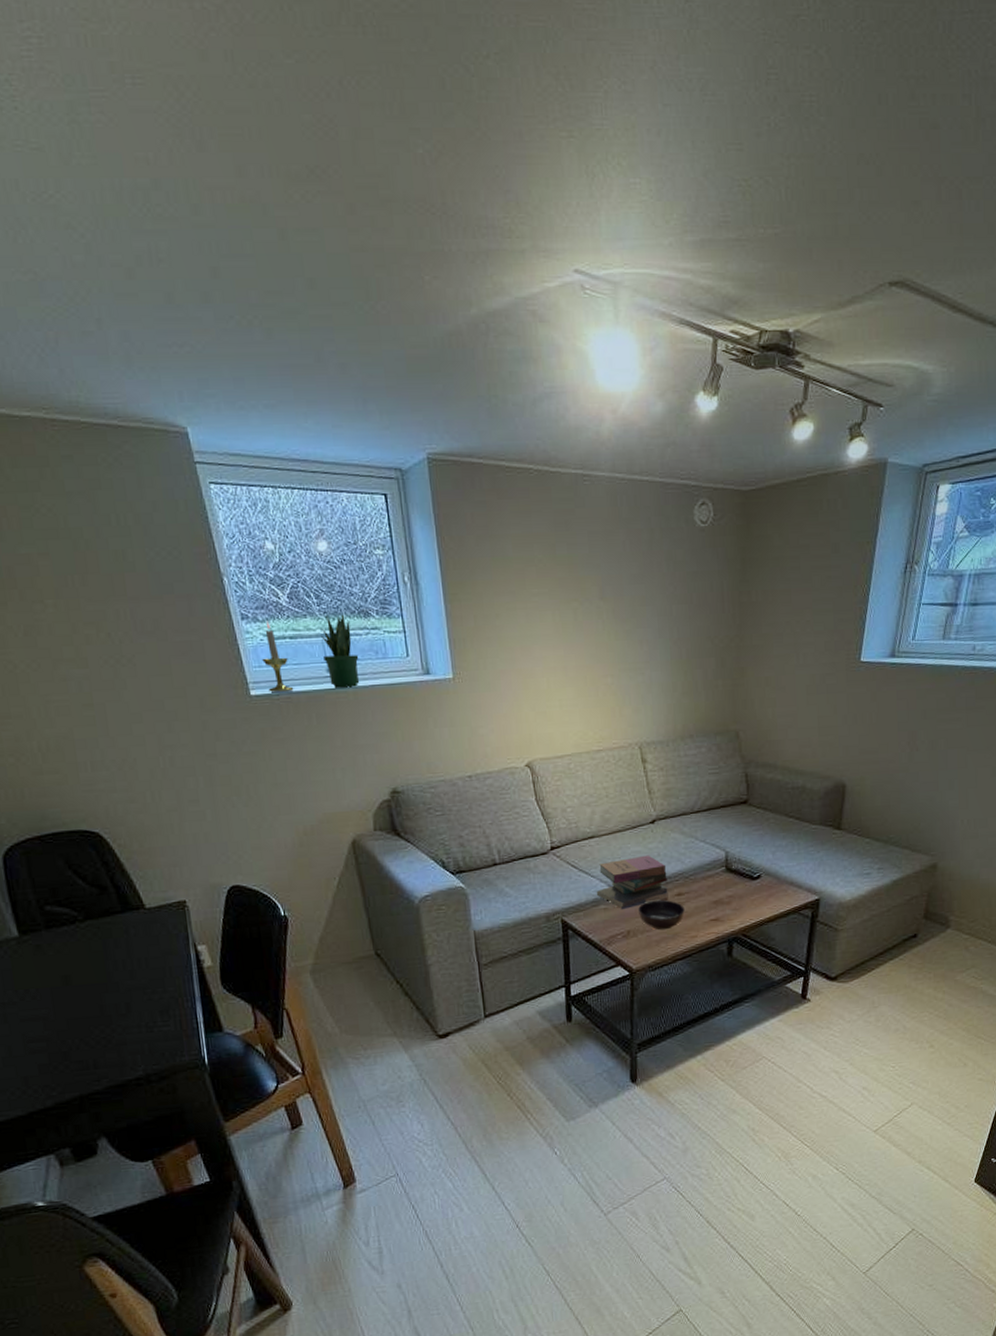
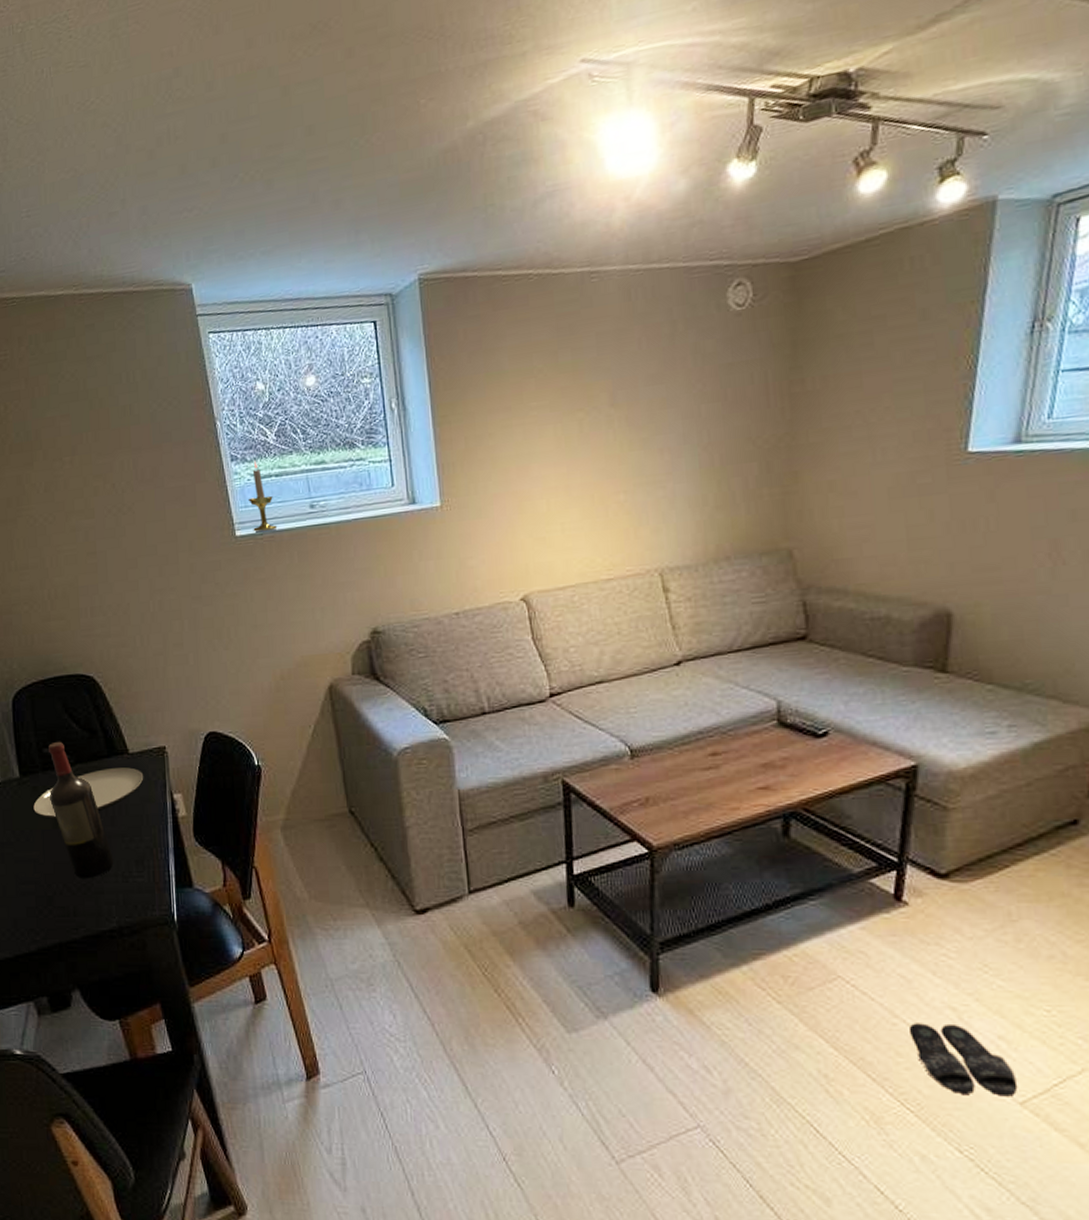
plate: none [37,922,164,976] -> present [33,767,144,818]
wine bottle: none [51,898,136,1033] -> present [48,741,114,879]
planter: present [320,614,360,688] -> none [305,447,343,524]
books: present [596,855,668,910] -> none [605,704,700,772]
bowl: present [638,899,685,930] -> none [660,760,722,799]
slippers: none [808,1082,873,1130] -> present [909,1023,1018,1097]

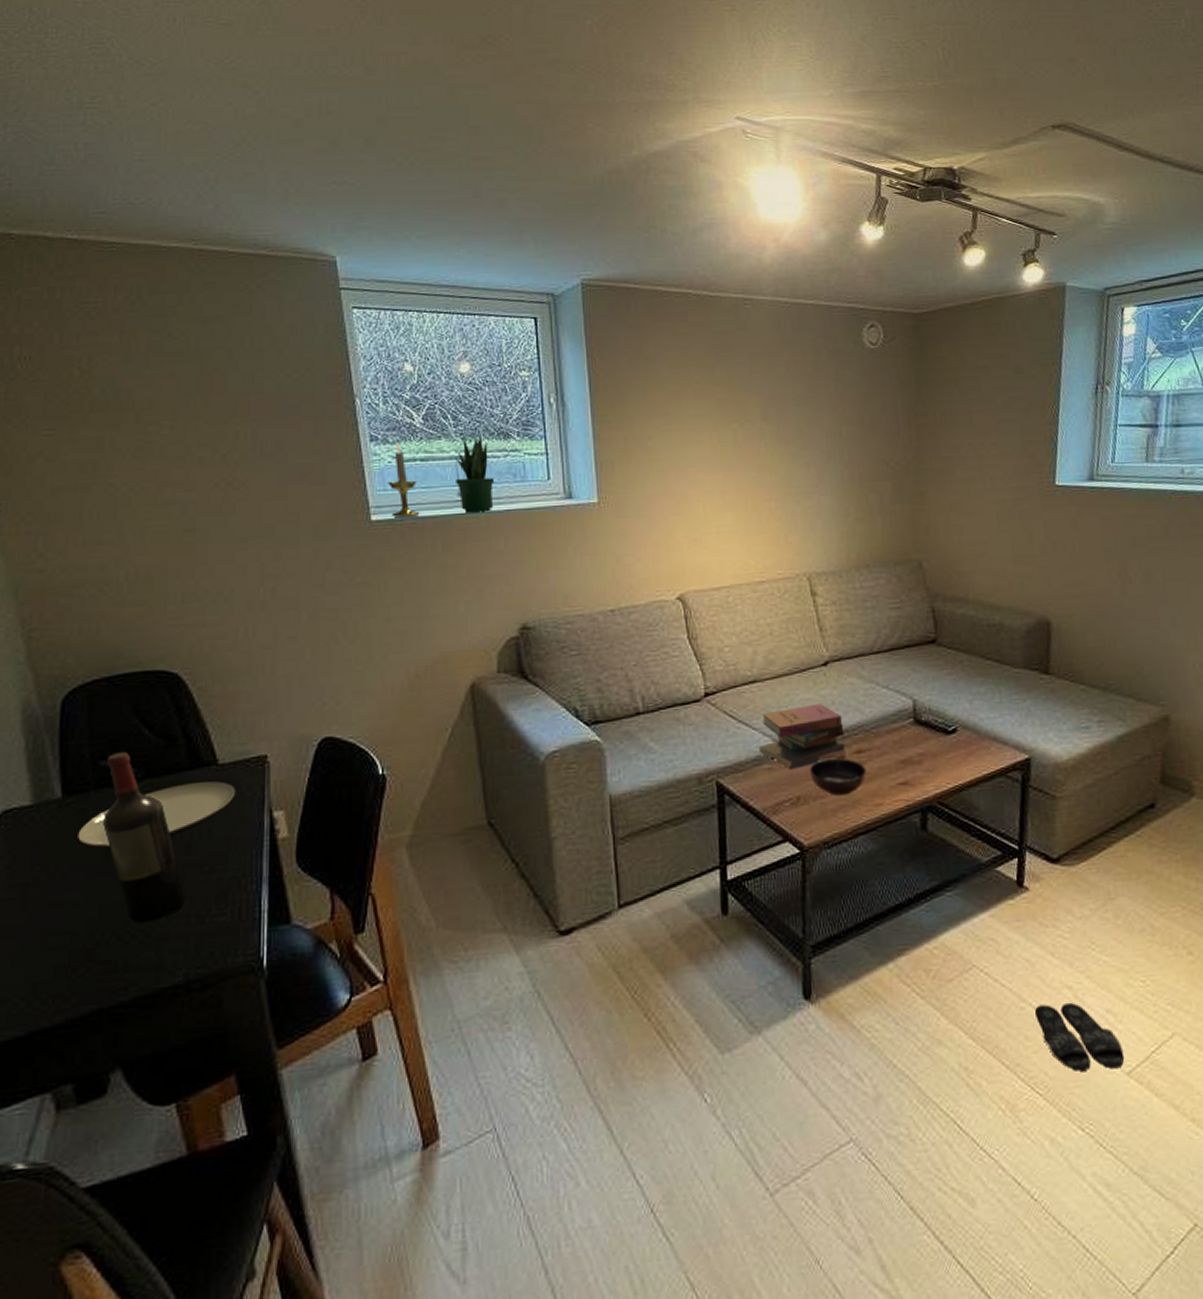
planter: none [305,447,343,524] -> present [454,436,495,513]
books: none [605,704,700,772] -> present [758,703,846,771]
bowl: none [660,760,722,799] -> present [810,757,867,797]

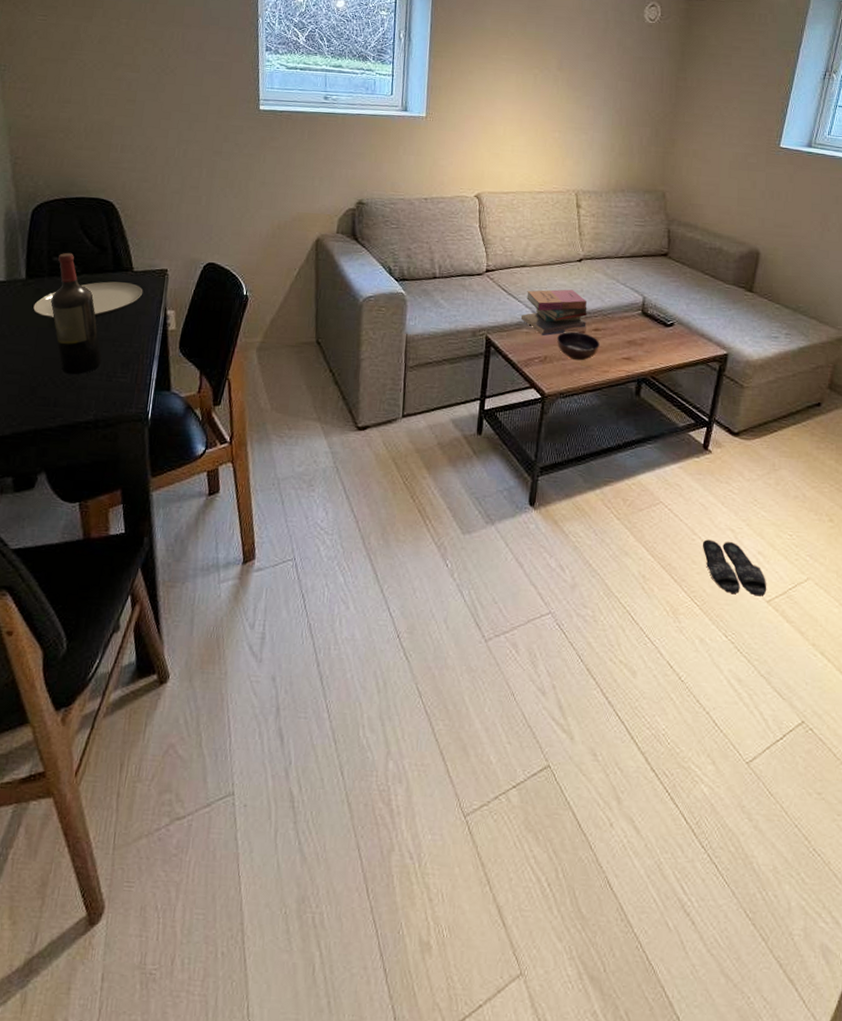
candlestick: present [388,444,420,518] -> none [274,55,295,111]
planter: present [454,436,495,513] -> none [324,55,352,114]

